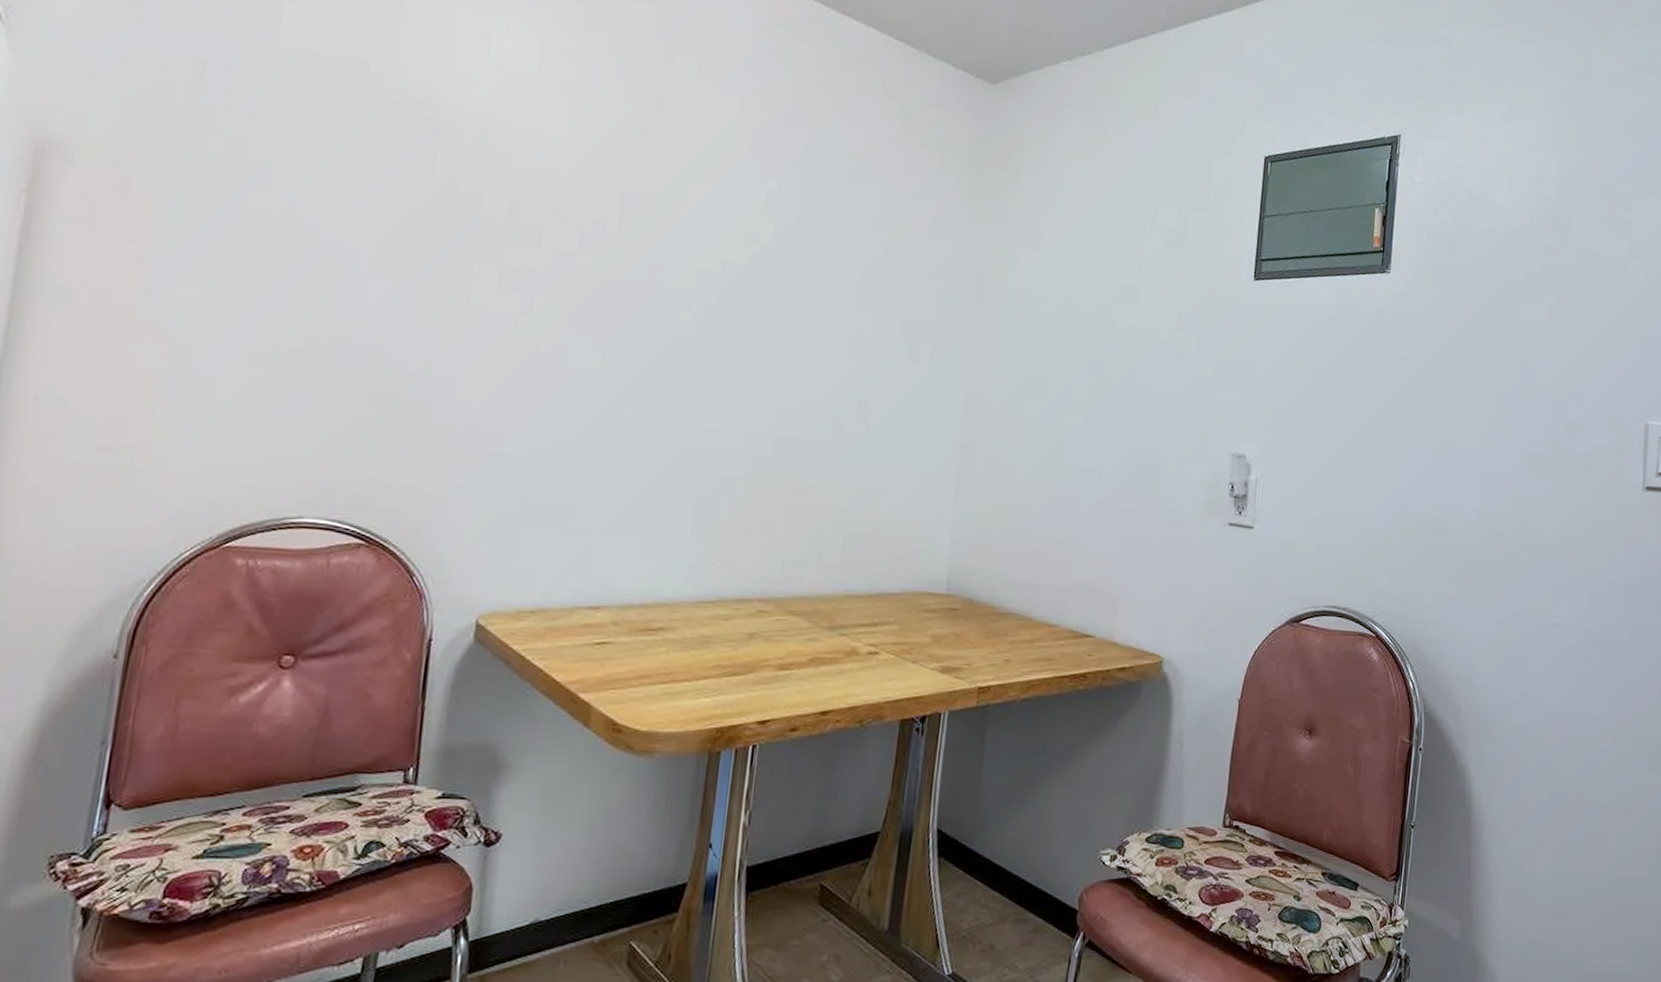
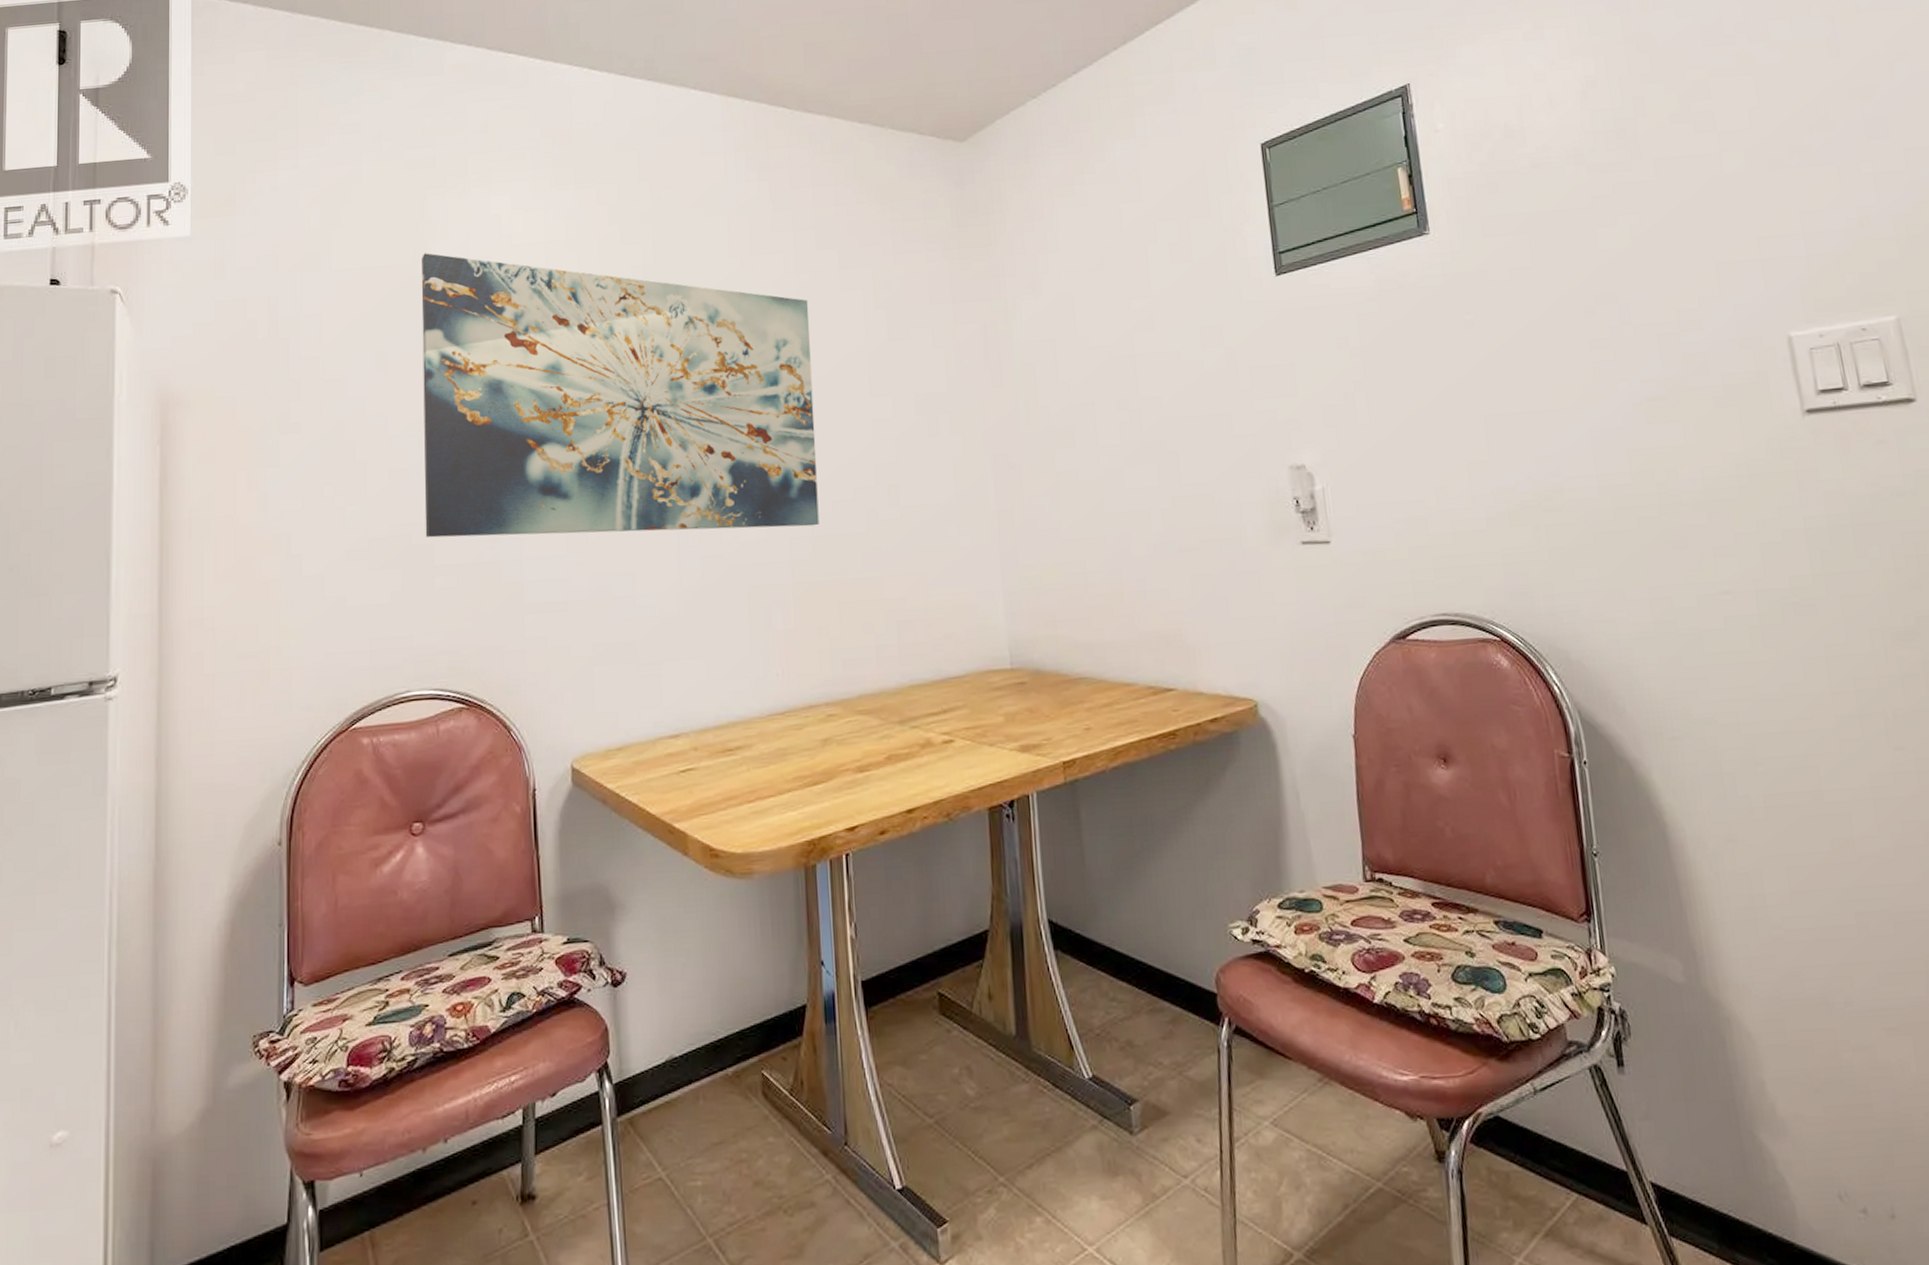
wall art: none [346,55,812,426] -> present [421,253,819,538]

